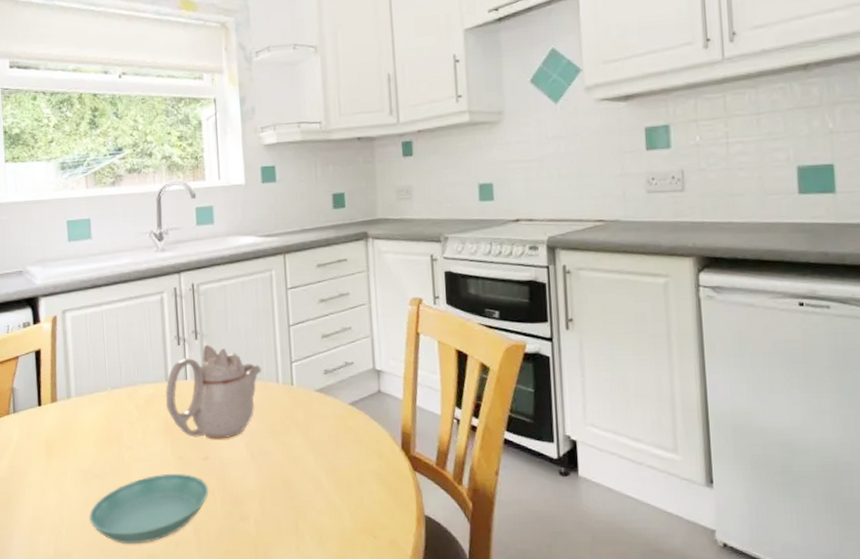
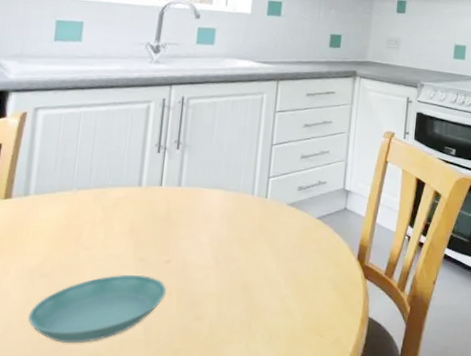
teapot: present [165,344,261,439] -> none [135,154,239,244]

